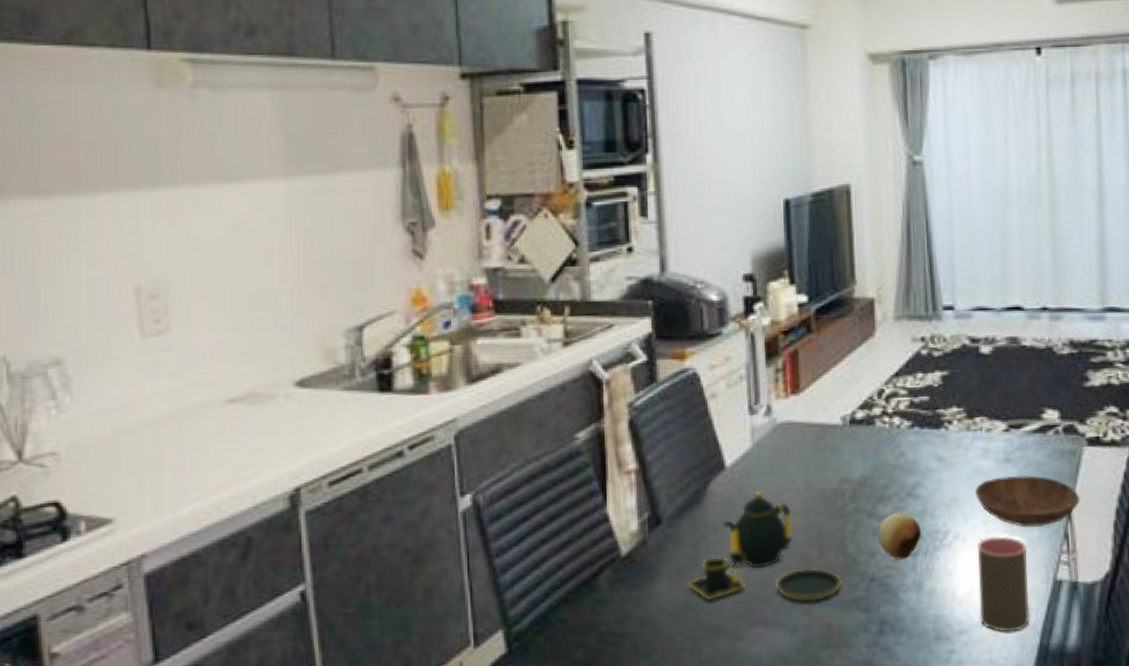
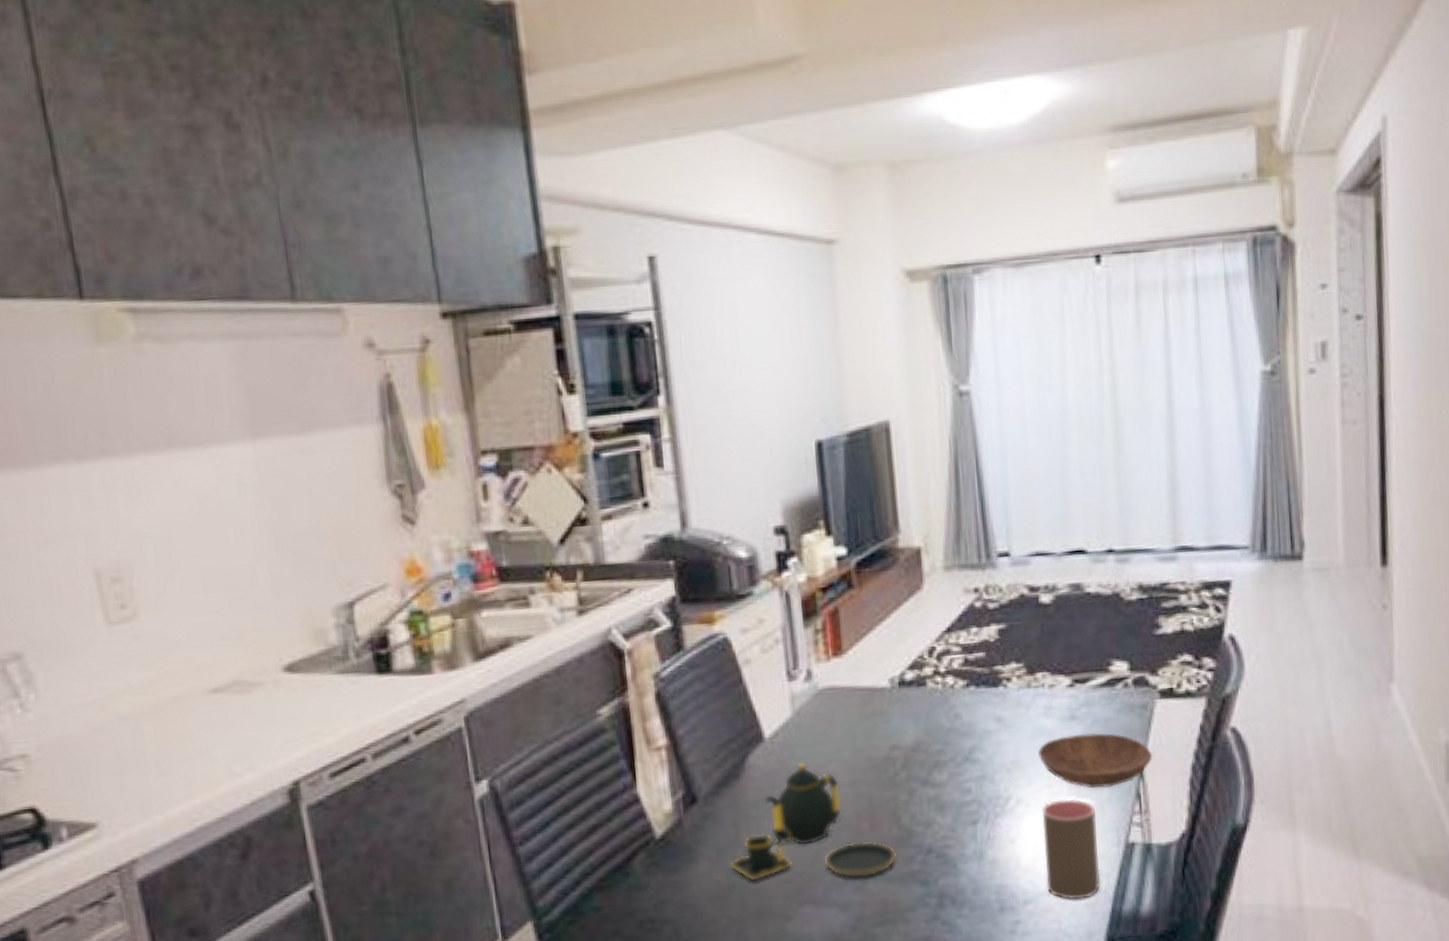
fruit: present [877,512,922,560] -> none [933,778,982,829]

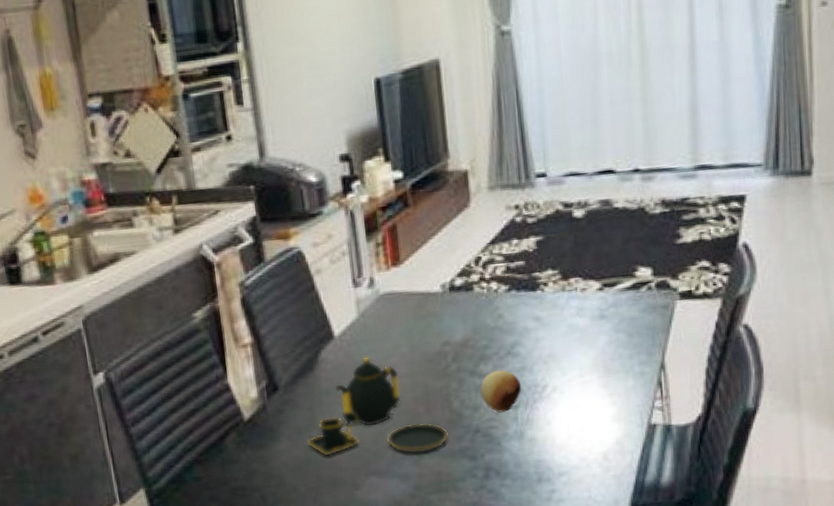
fruit: none [933,778,982,829] -> present [480,369,522,413]
bowl: present [1038,733,1153,789] -> none [572,330,673,378]
cup: present [1042,798,1101,900] -> none [575,386,626,473]

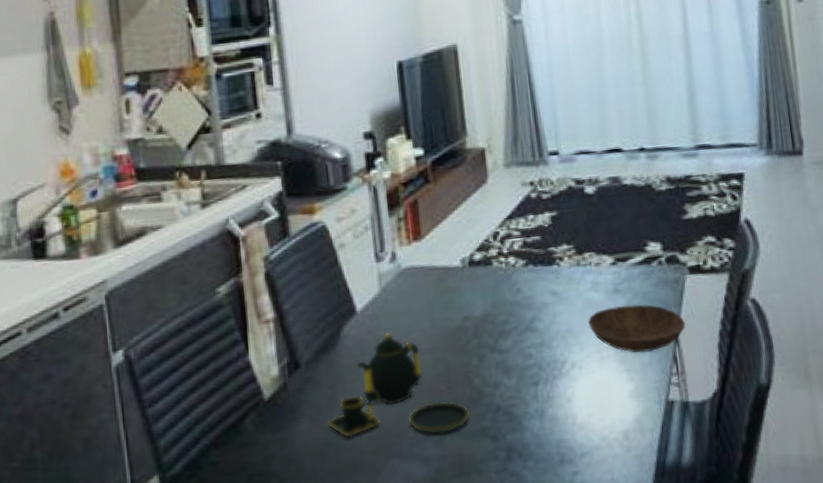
fruit: present [480,369,522,413] -> none [500,345,542,390]
bowl: none [572,330,673,378] -> present [588,304,686,353]

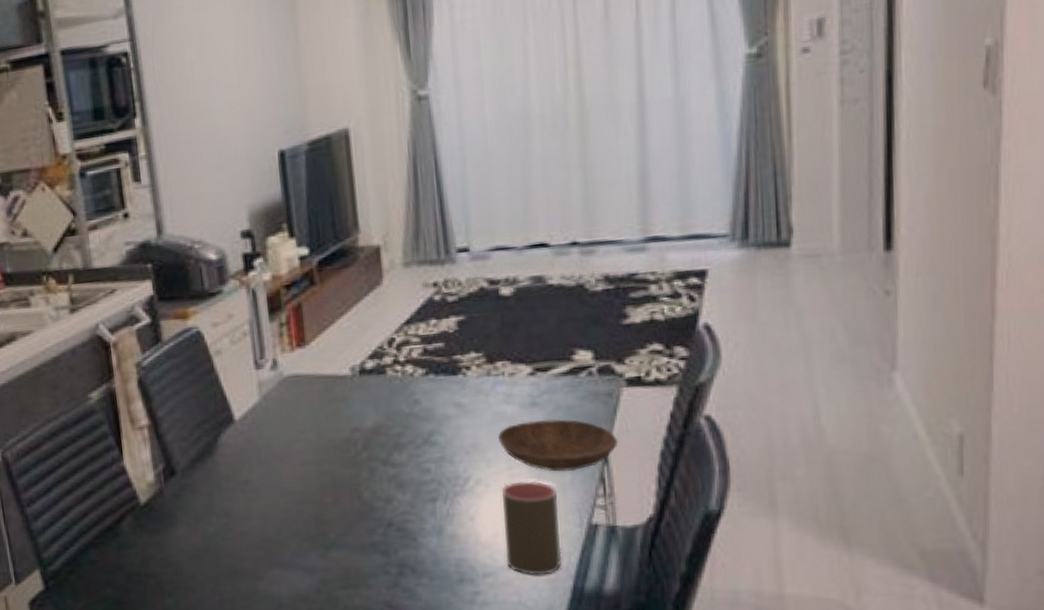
teapot: present [328,332,470,439] -> none [206,442,359,547]
cup: none [594,362,646,453] -> present [502,480,562,576]

